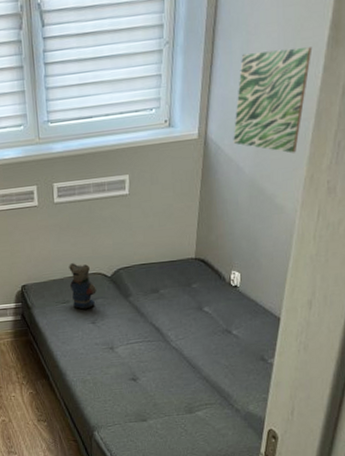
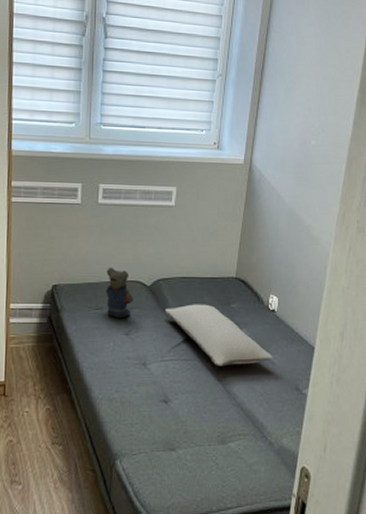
pillow: none [126,287,237,345] -> present [164,304,273,367]
wall art: present [233,47,313,154] -> none [275,97,345,191]

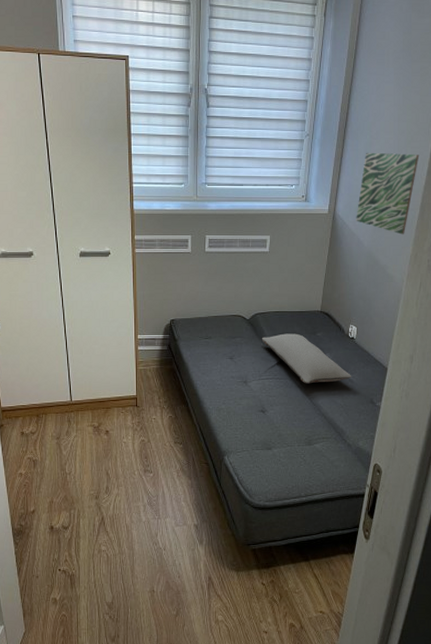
teddy bear: present [106,268,133,319] -> none [213,305,236,346]
wall art: none [275,97,345,191] -> present [356,152,420,235]

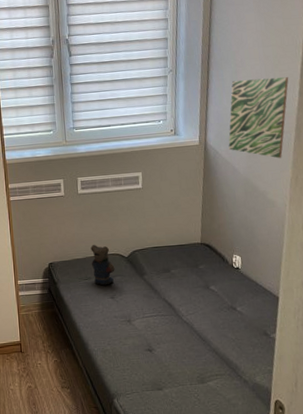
teddy bear: none [213,305,236,346] -> present [90,245,115,286]
pillow: present [261,333,352,384] -> none [142,267,241,319]

